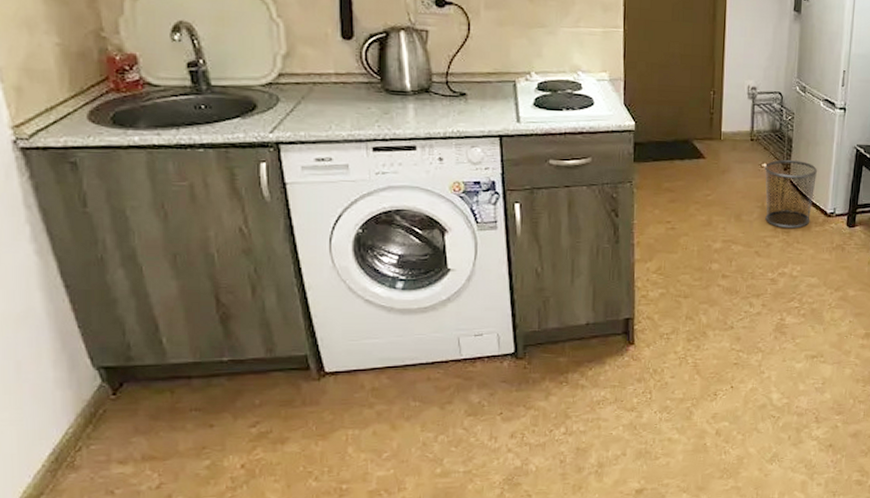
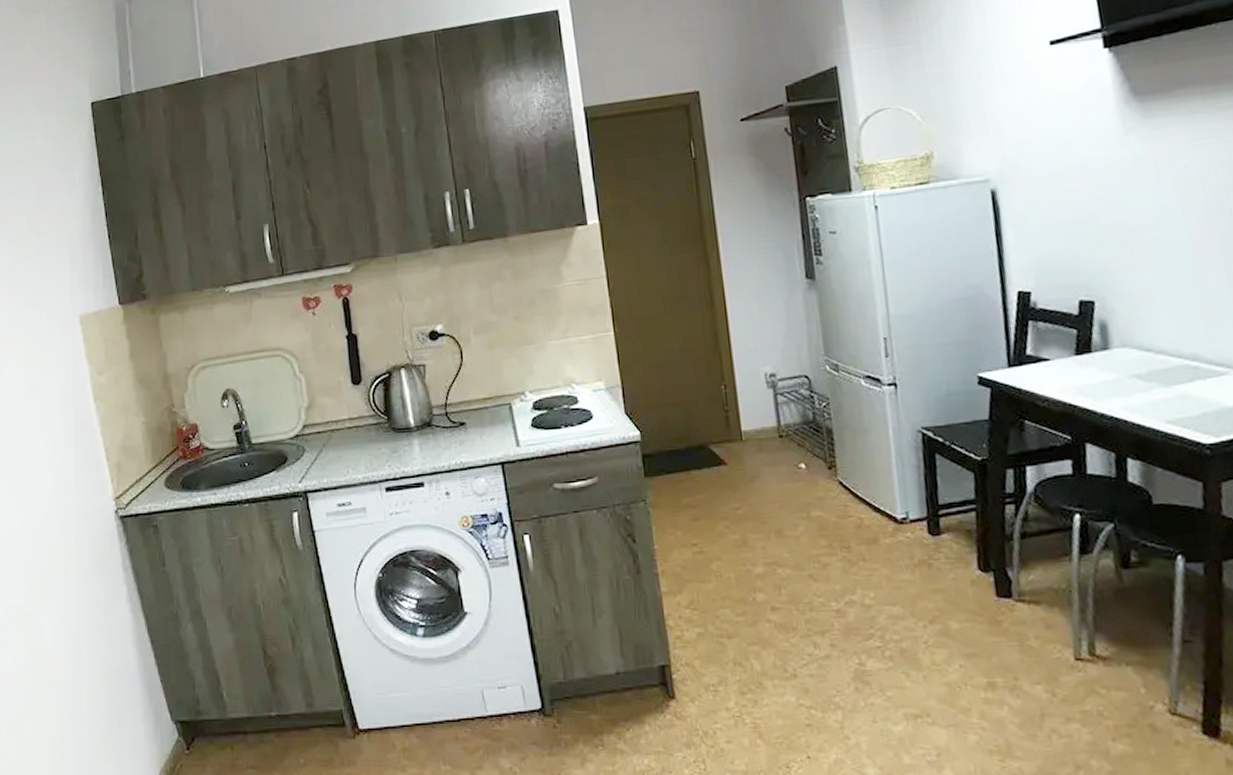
waste bin: present [764,160,818,229] -> none [802,455,876,543]

